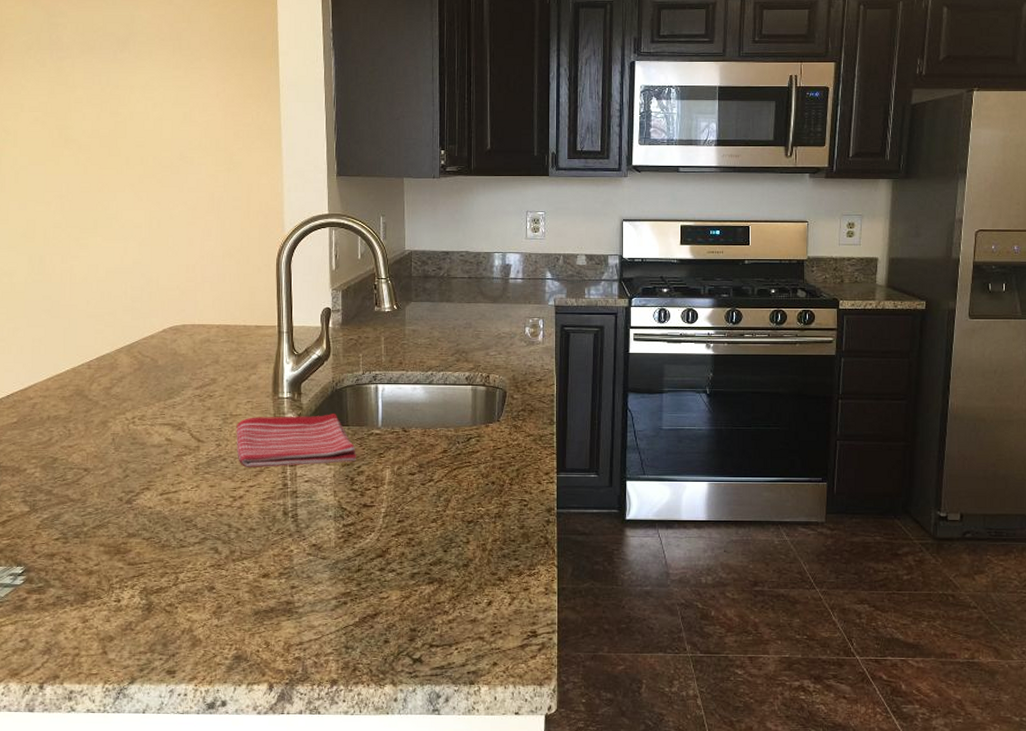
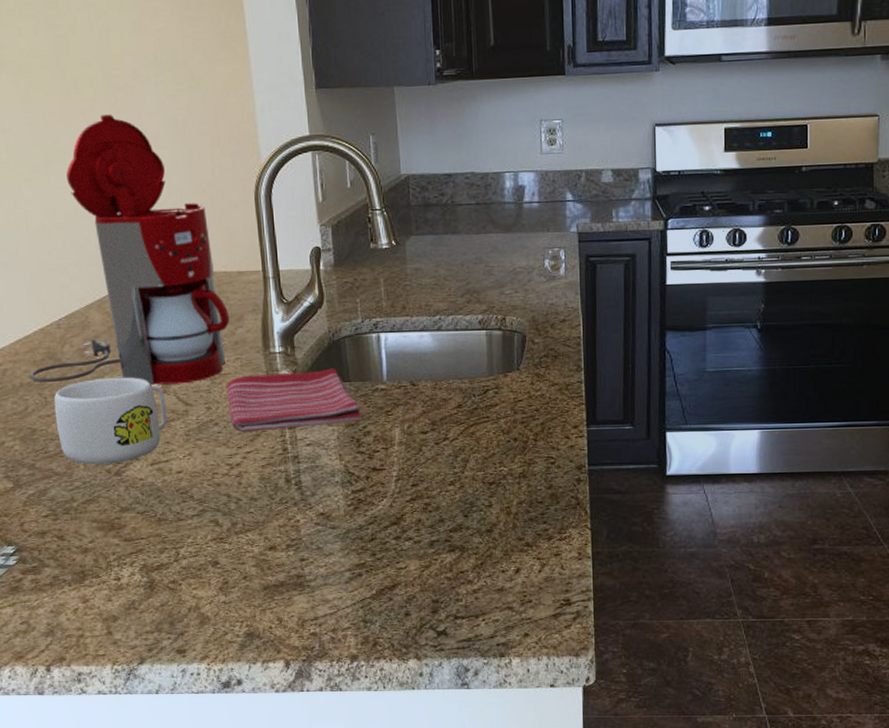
coffee maker: none [57,188,245,422] -> present [29,114,230,385]
mug: none [76,414,180,493] -> present [54,377,168,465]

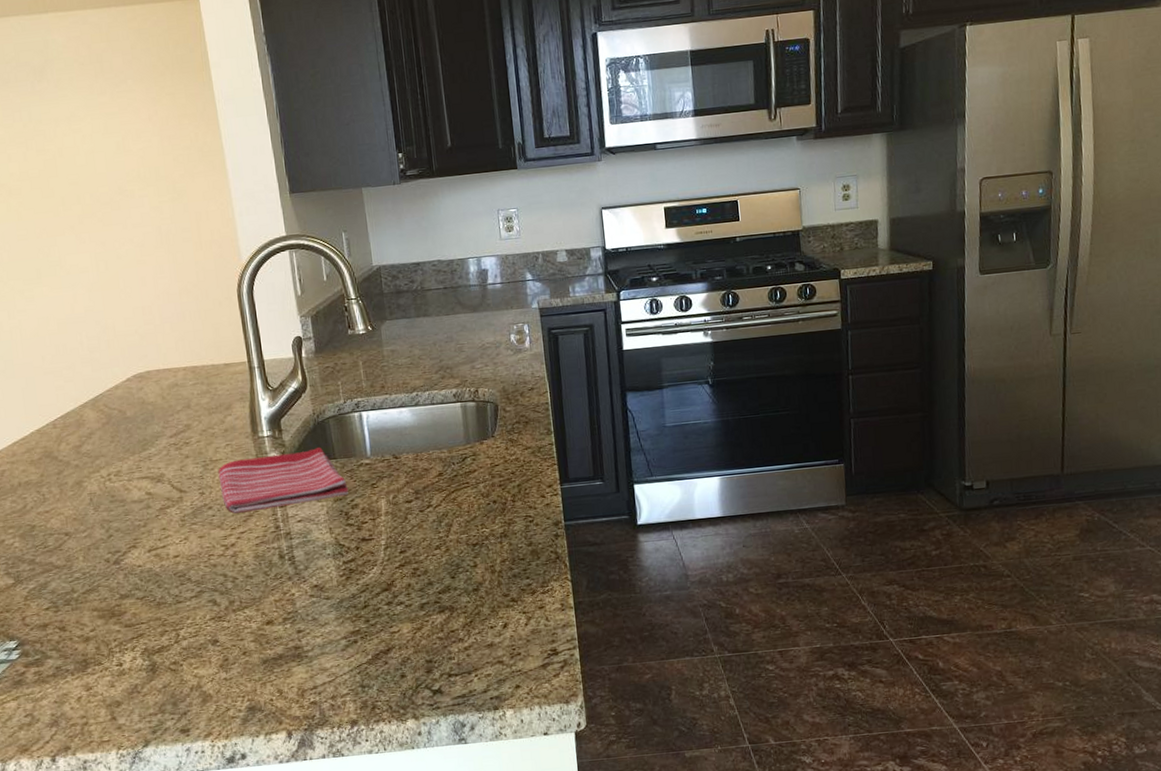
coffee maker: present [29,114,230,385] -> none [27,227,219,481]
mug: present [54,377,168,465] -> none [52,469,163,556]

